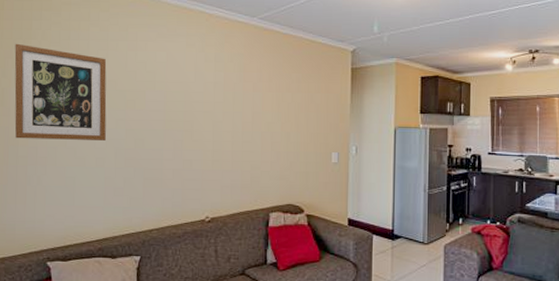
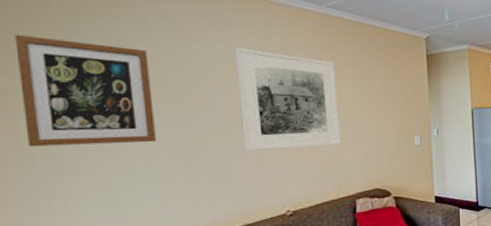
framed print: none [174,57,261,157] -> present [234,47,341,152]

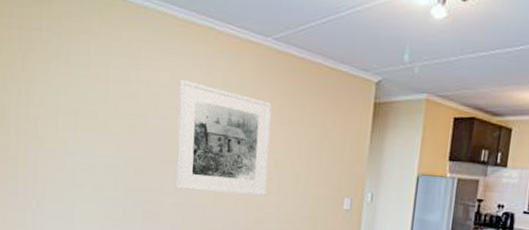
wall art: present [14,34,156,147] -> none [14,55,108,167]

